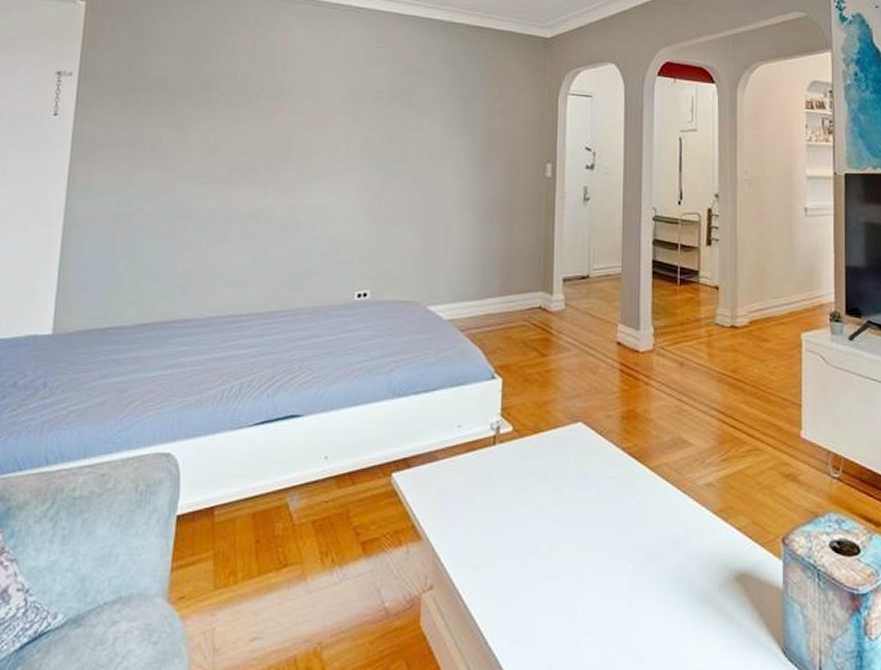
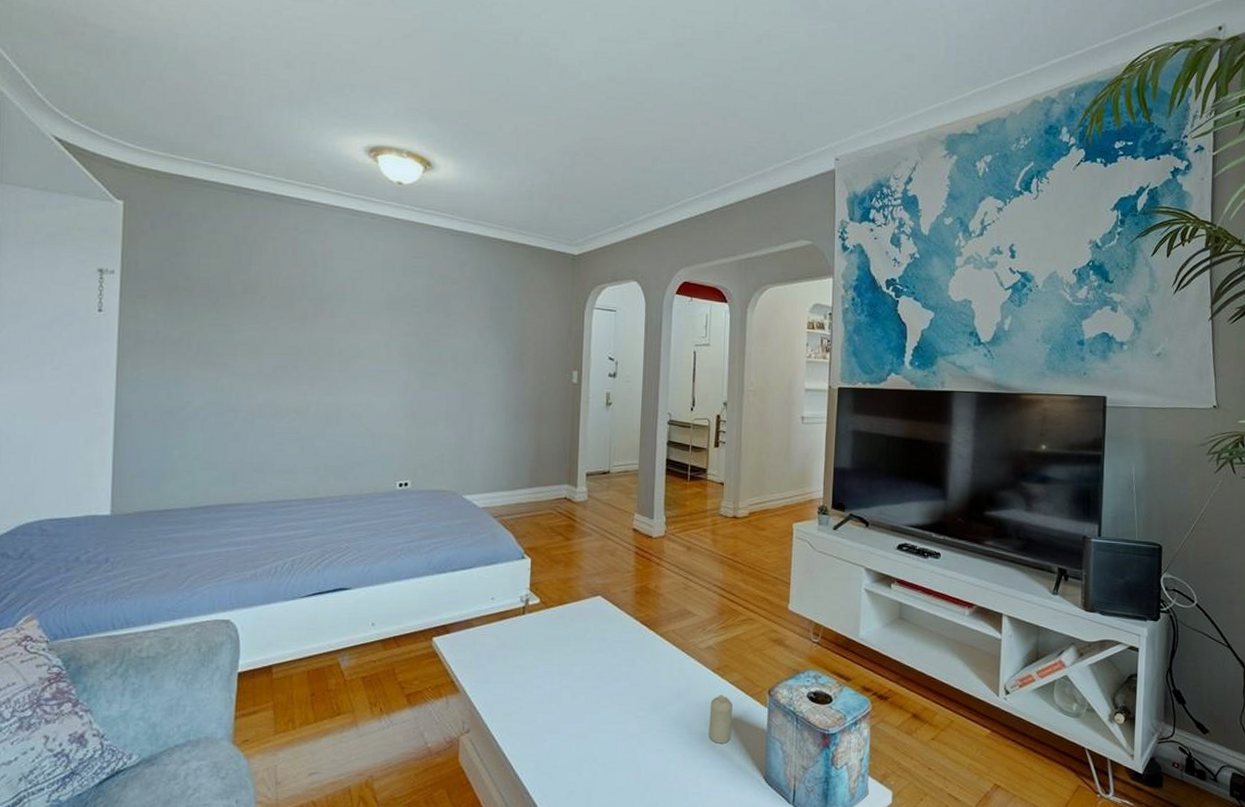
candle: none [713,544,740,606] -> present [709,695,732,744]

